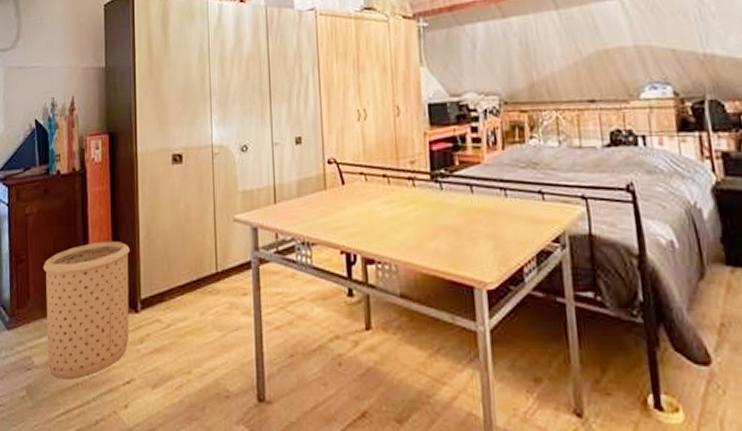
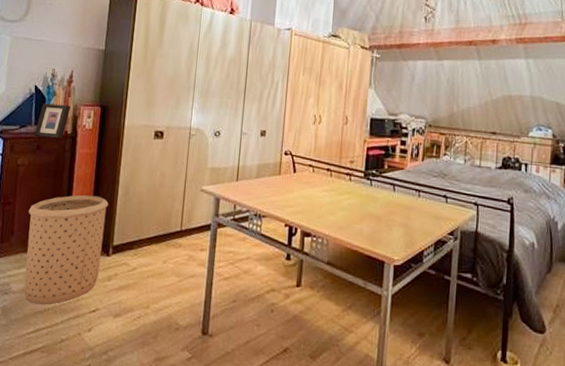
picture frame: none [39,137,75,179] -> present [34,103,71,139]

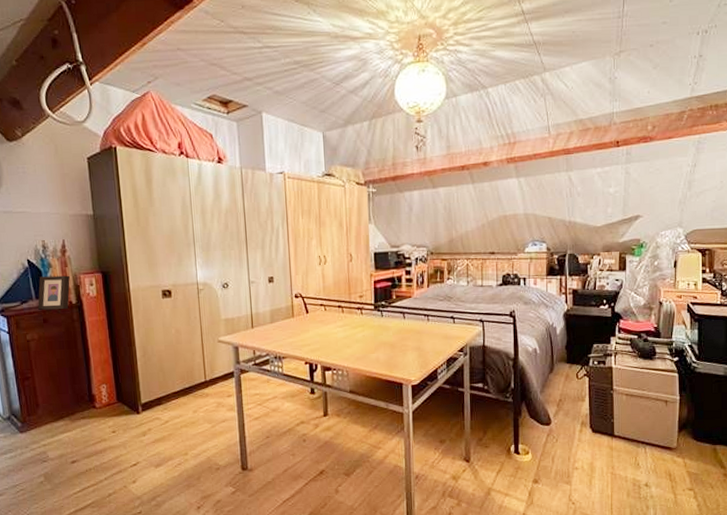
laundry basket: present [23,195,108,305] -> none [49,360,133,467]

